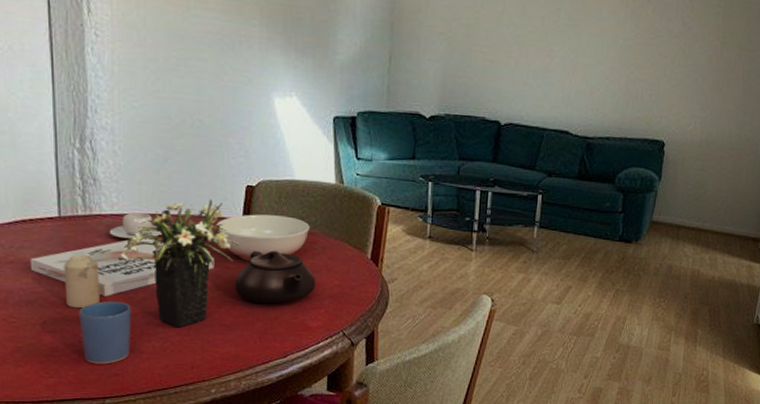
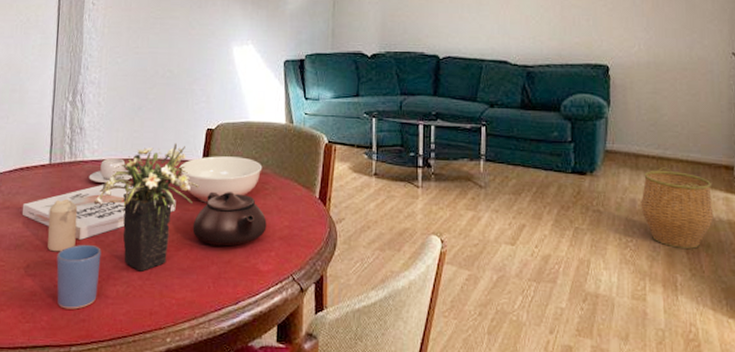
basket: none [676,238,739,308] -> present [640,167,714,249]

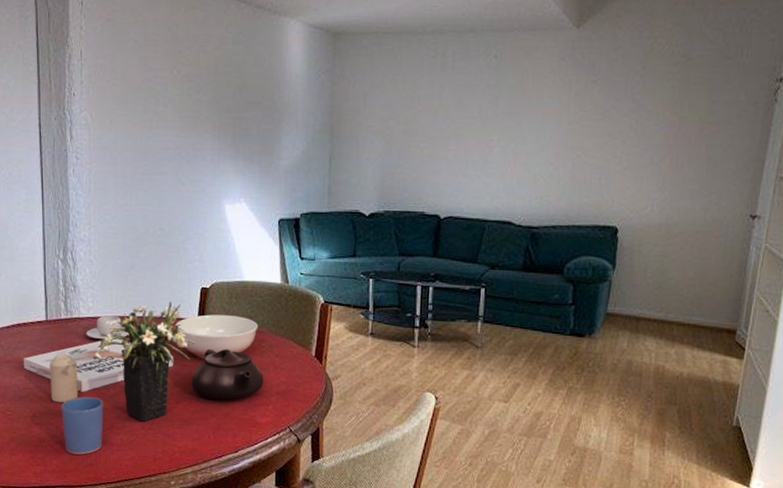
basket: present [640,167,714,249] -> none [636,330,711,408]

